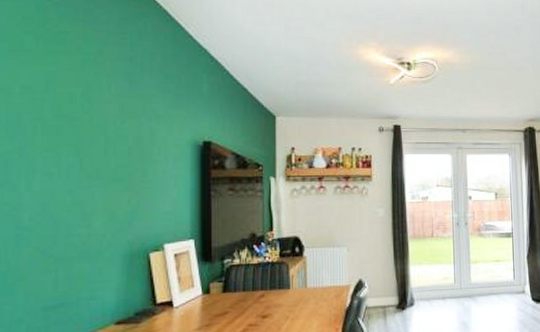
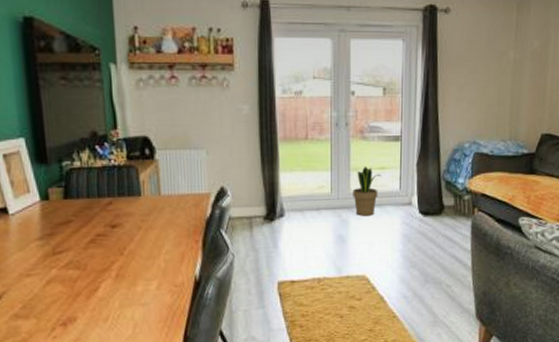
potted plant: none [473,259,497,304] -> present [353,166,381,216]

